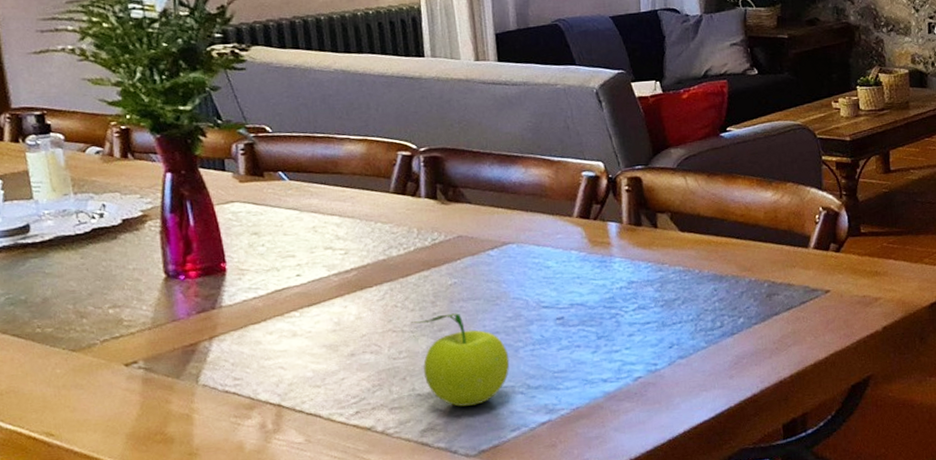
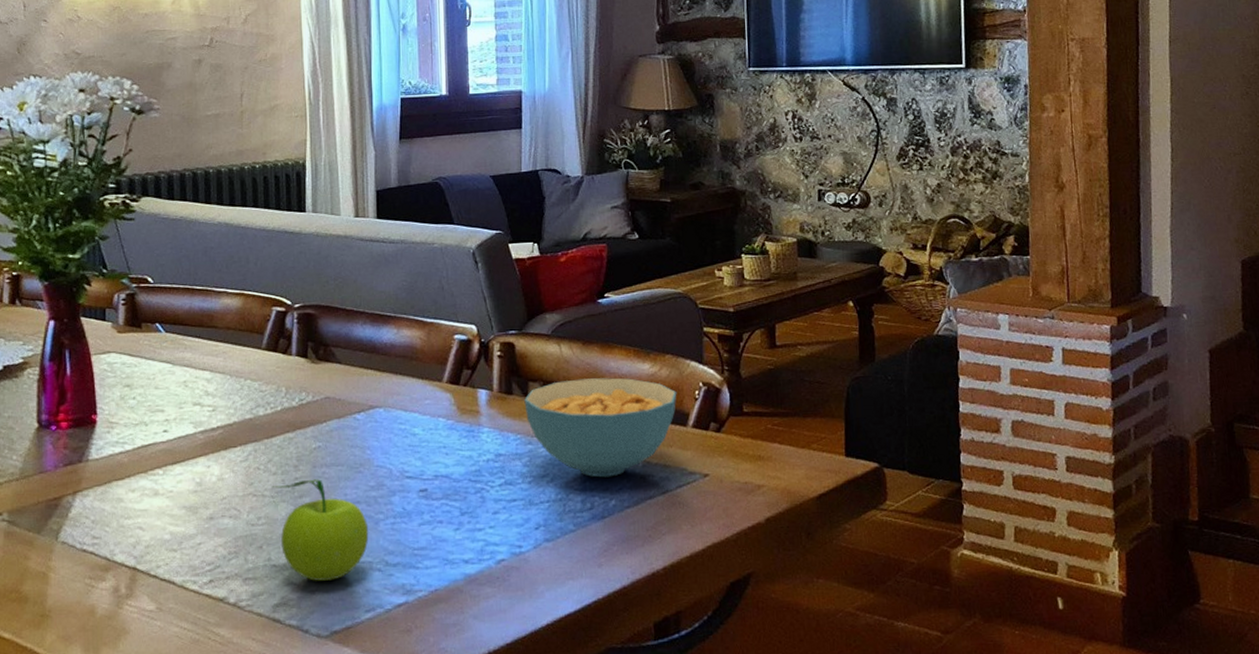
cereal bowl: none [653,206,799,299] -> present [524,378,677,478]

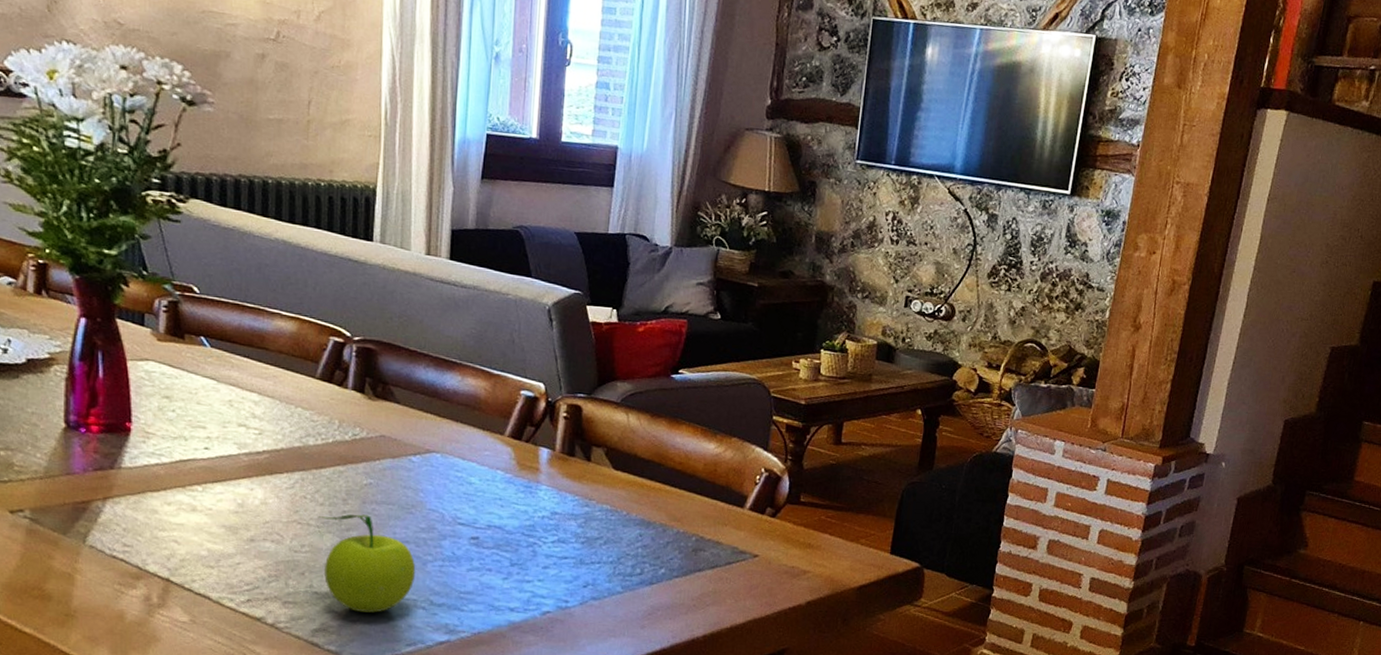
cereal bowl: present [524,378,677,478] -> none [585,449,739,547]

